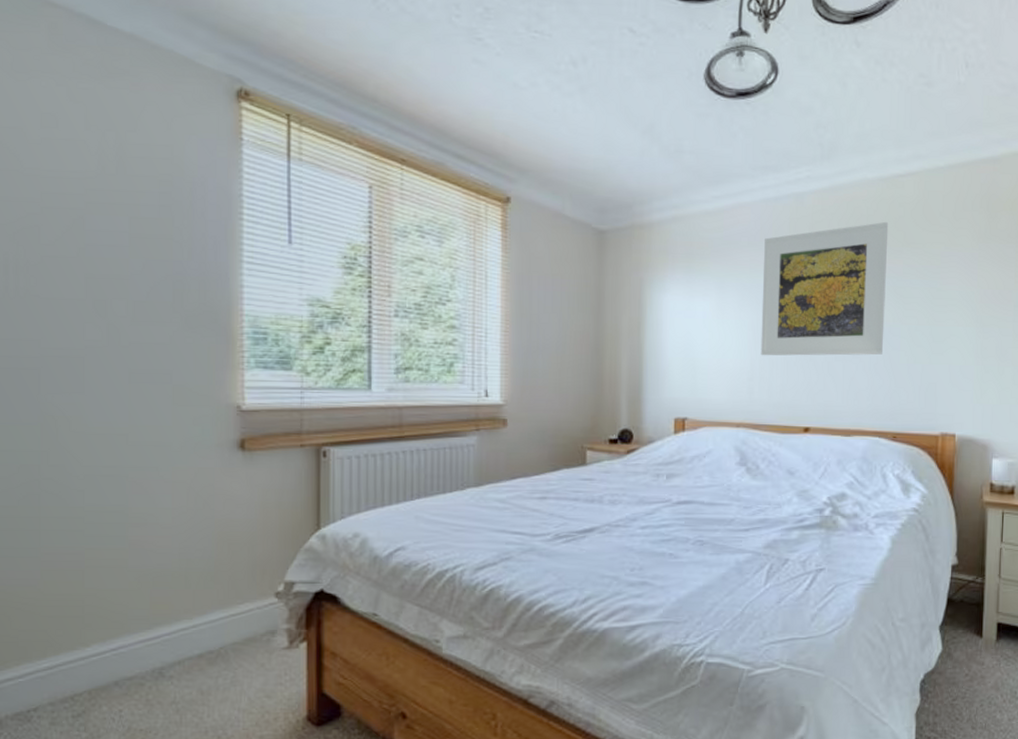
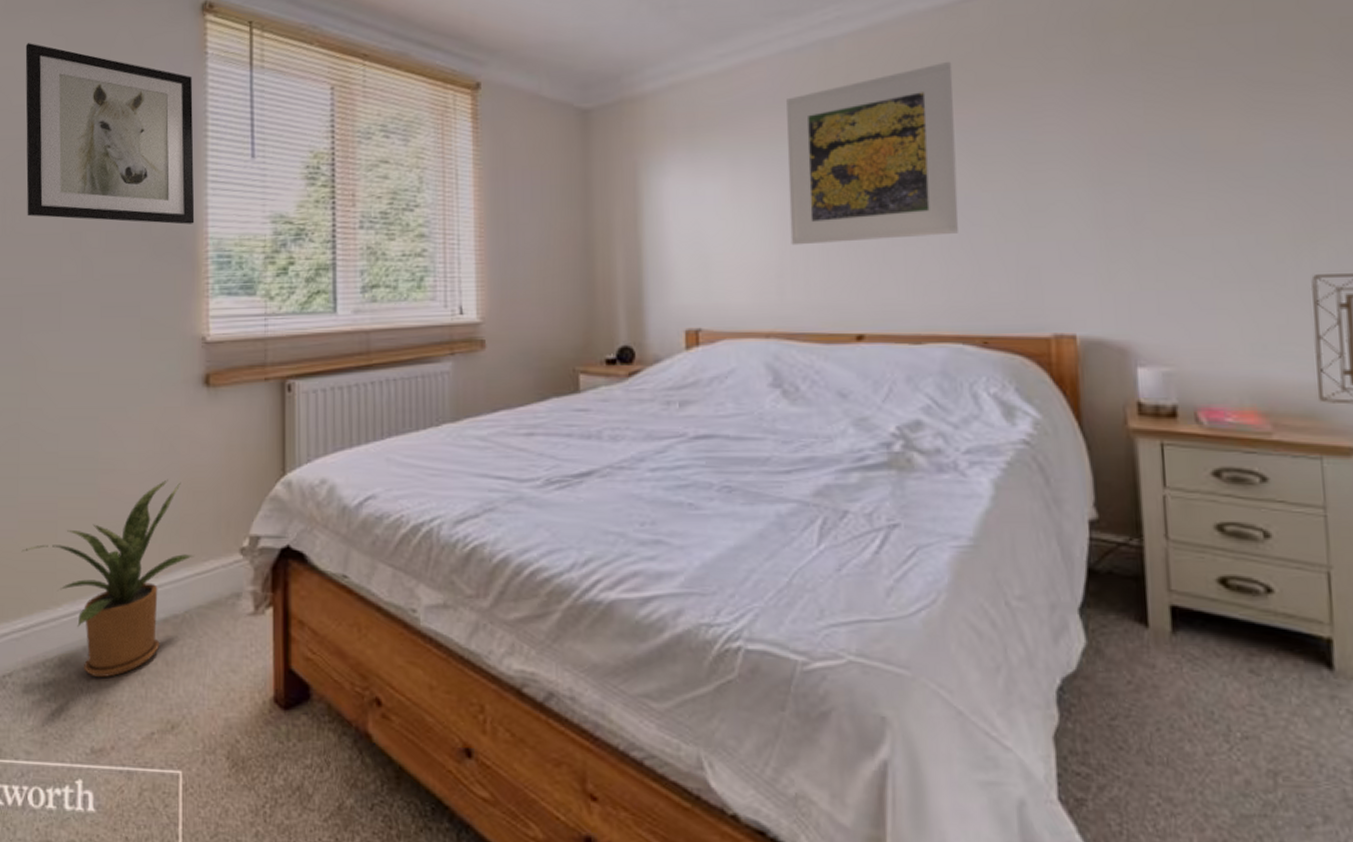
wall art: none [38,105,229,301] -> present [25,43,195,225]
house plant: none [45,532,229,707] -> present [21,479,194,677]

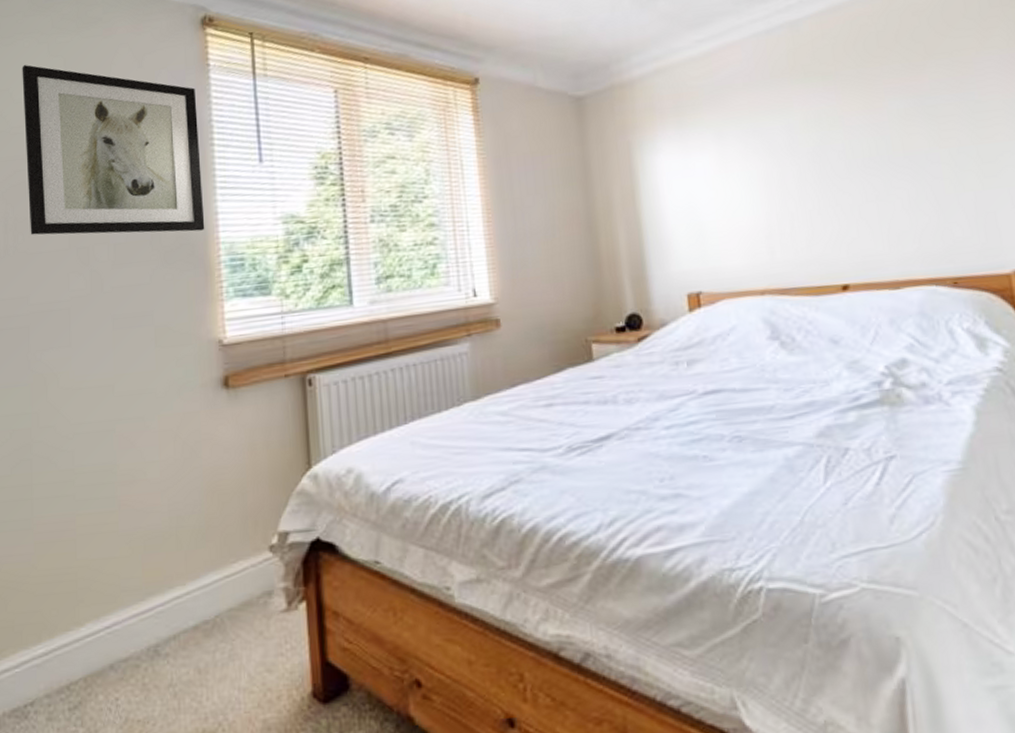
house plant: present [21,479,194,677] -> none [39,484,222,694]
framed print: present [786,61,959,246] -> none [761,35,922,209]

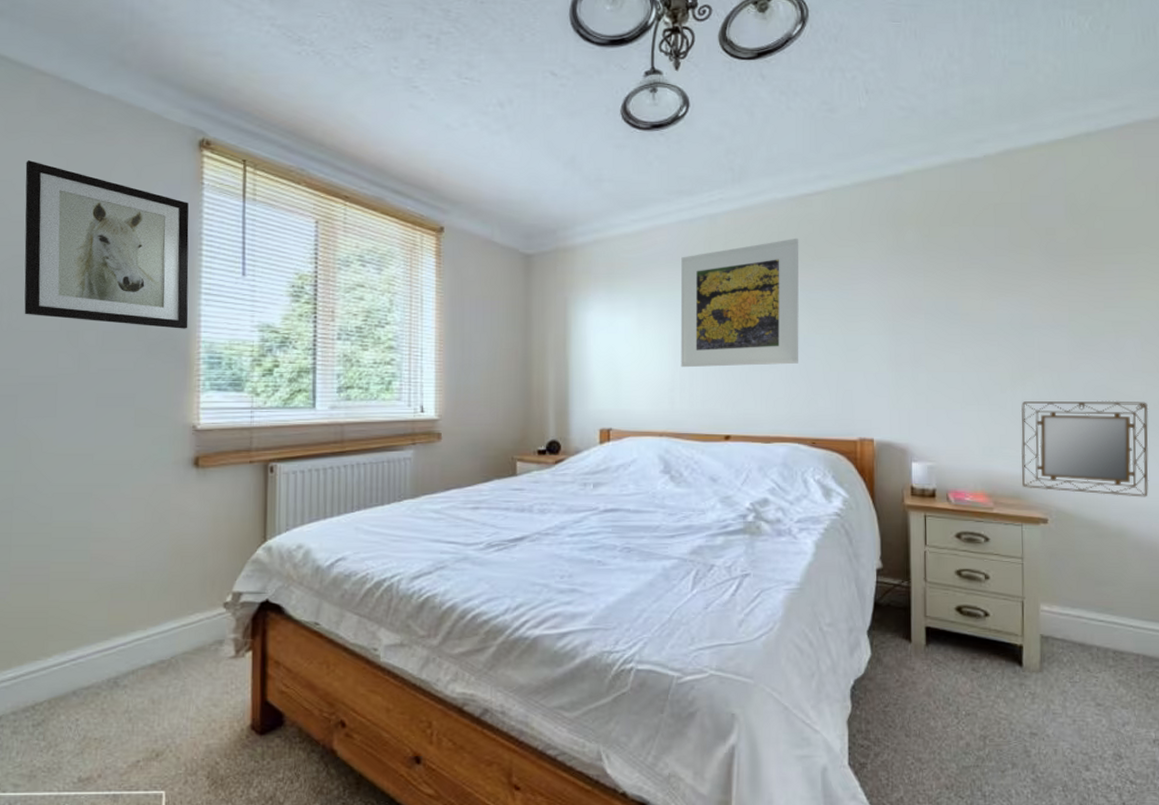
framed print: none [761,35,922,209] -> present [680,238,799,368]

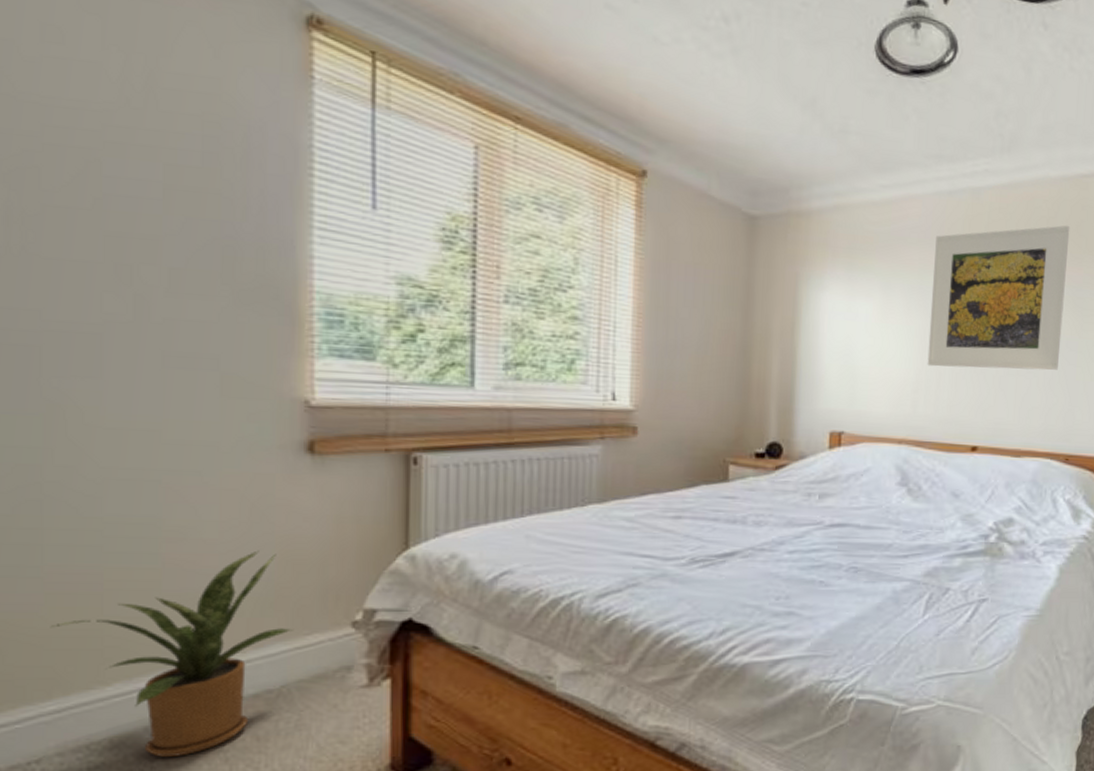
house plant: none [12,546,180,716] -> present [50,550,293,757]
wall art: present [24,160,189,329] -> none [36,13,296,274]

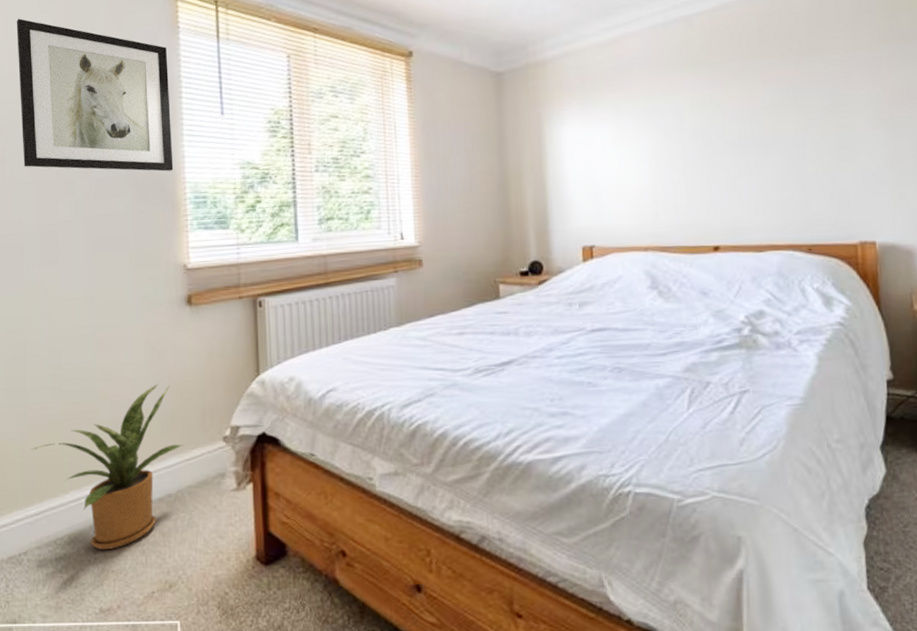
wall art: none [36,13,296,274] -> present [16,19,174,172]
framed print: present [927,225,1070,370] -> none [657,33,789,178]

